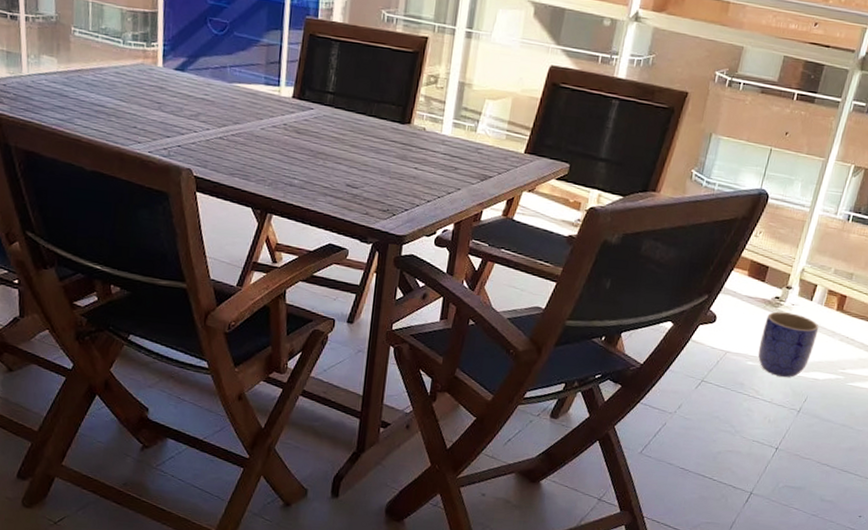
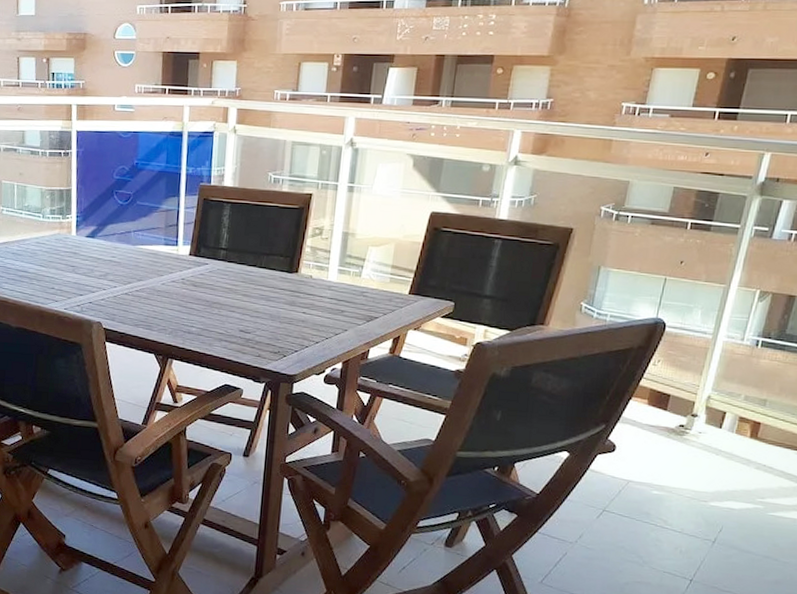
planter: present [757,311,819,377] -> none [663,440,731,507]

